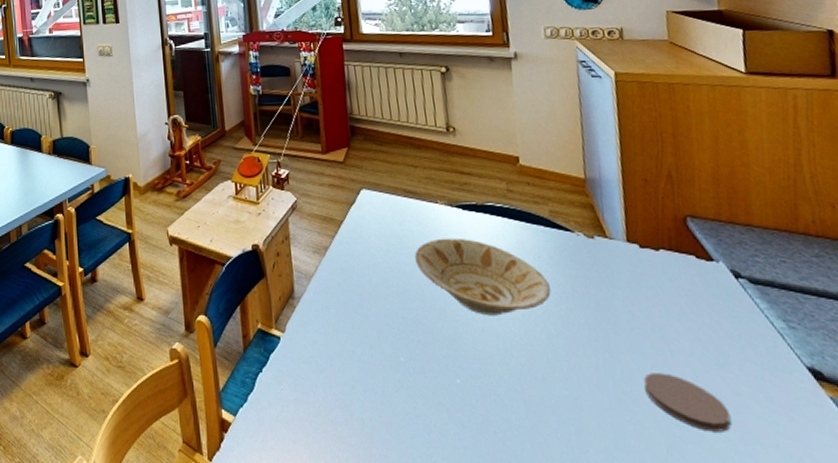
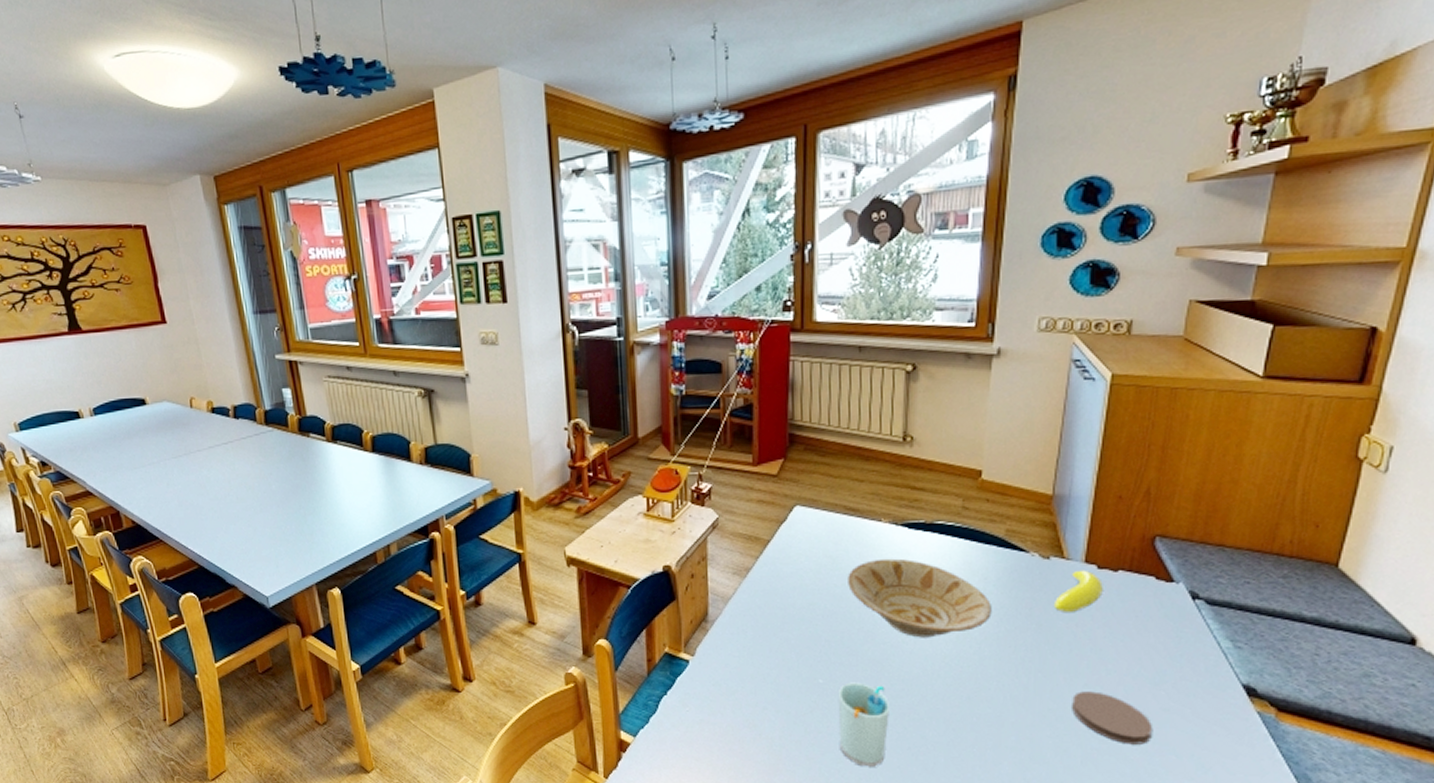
cup: none [420,361,473,453] -> present [838,682,891,767]
banana: none [606,249,650,291] -> present [1053,570,1103,612]

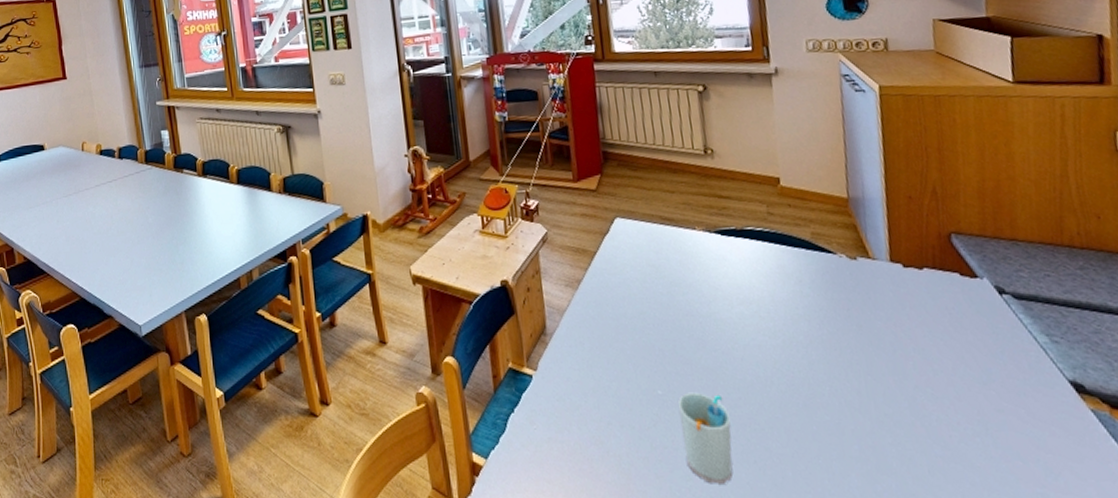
bowl: present [848,558,992,638] -> none [672,264,813,344]
banana: present [1053,570,1103,612] -> none [868,269,913,312]
coaster: present [1072,691,1153,745] -> none [905,393,993,450]

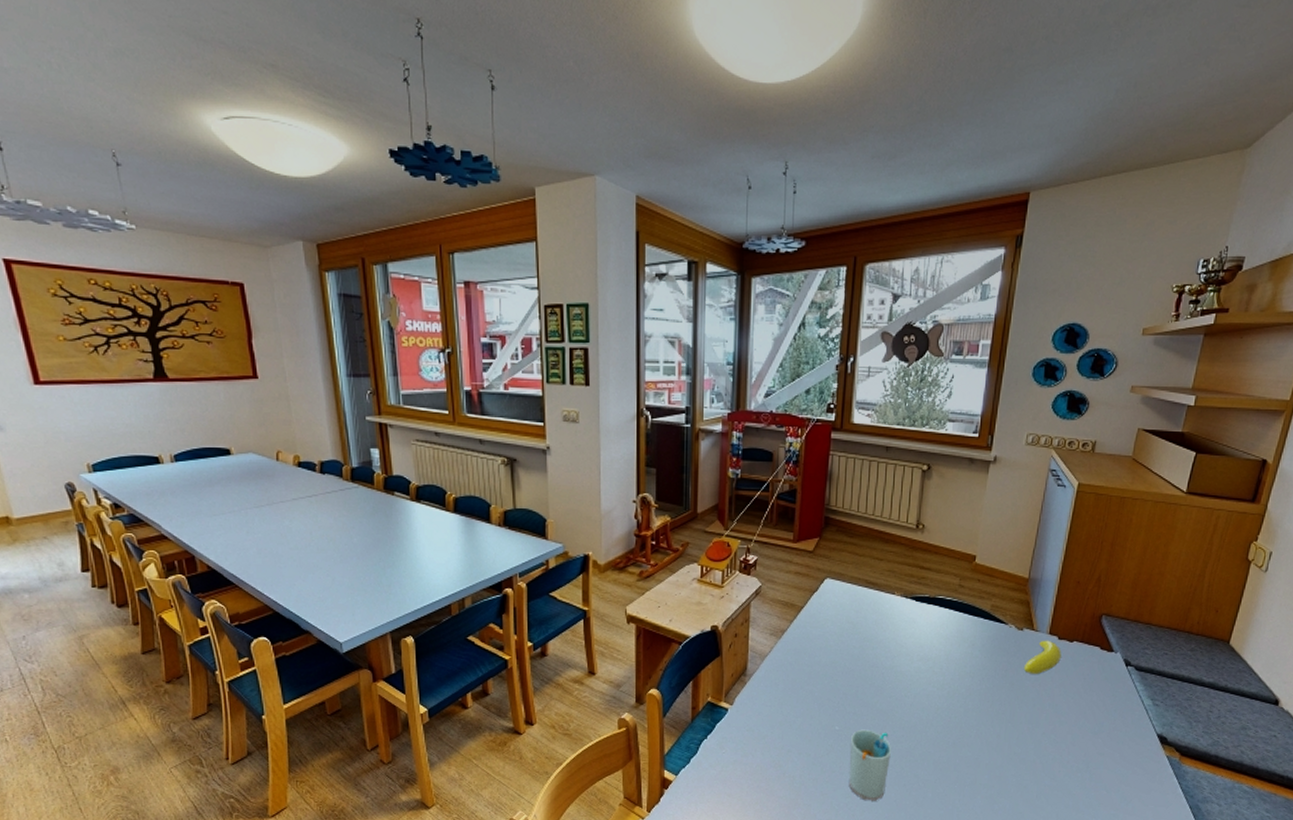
banana: none [868,269,913,312] -> present [1023,640,1061,674]

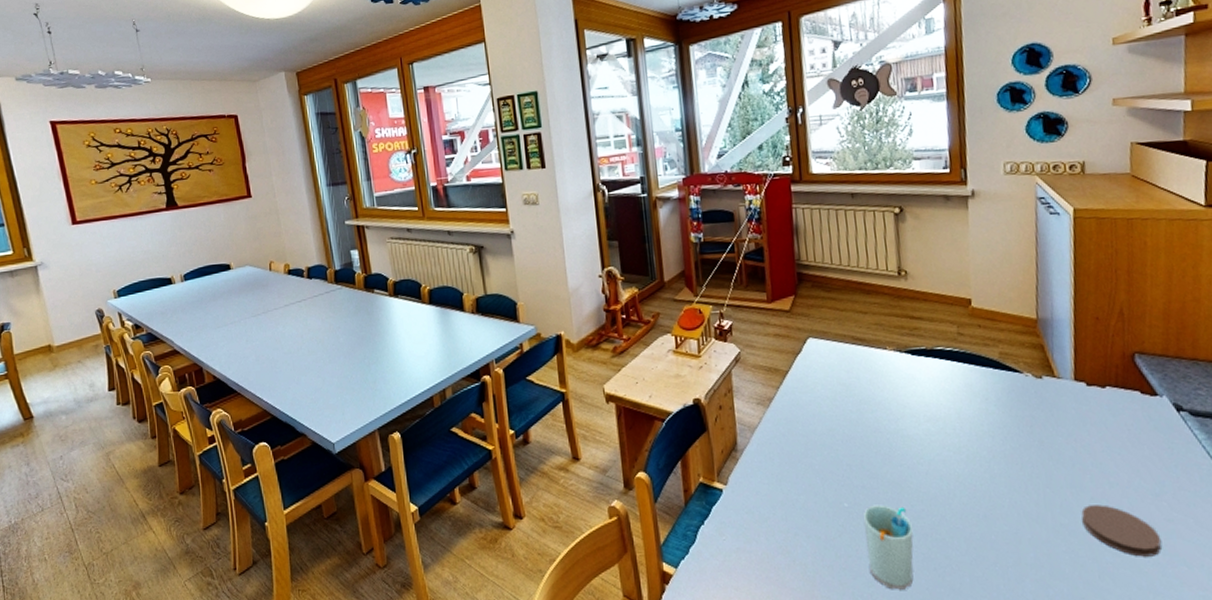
banana: present [1023,640,1061,674] -> none [1051,387,1095,429]
coaster: none [1032,739,1092,782] -> present [1081,504,1162,557]

